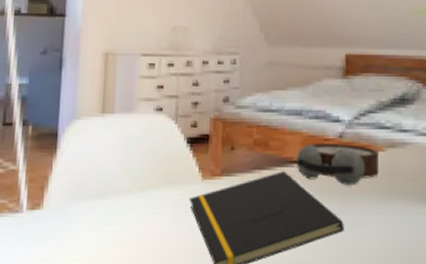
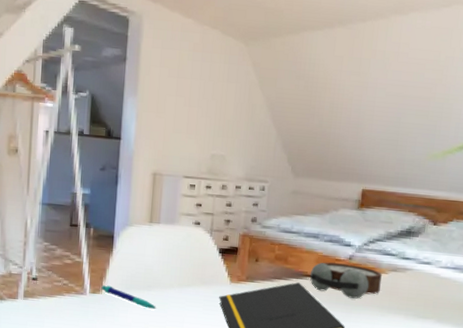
pen: none [42,197,113,223] -> present [101,285,157,309]

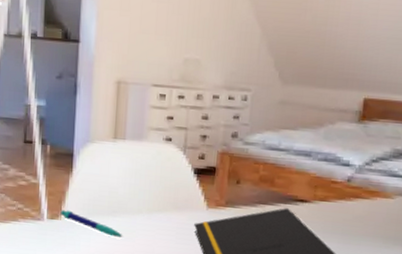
alarm clock: present [309,262,383,299] -> none [300,184,388,228]

